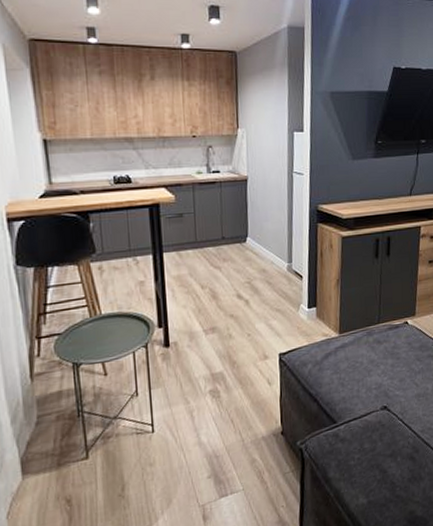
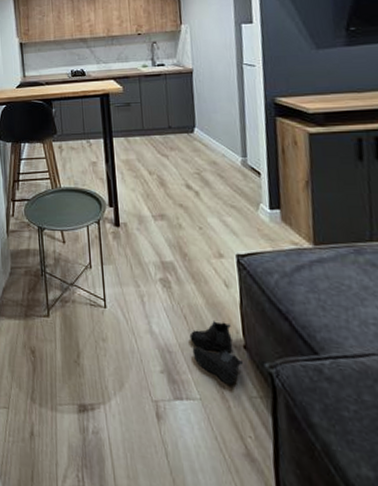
boots: none [235,416,280,469] -> present [189,321,243,385]

